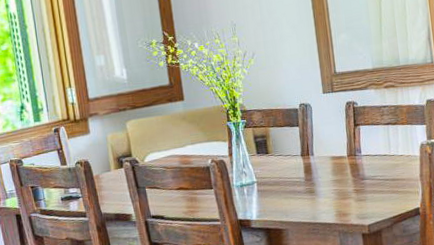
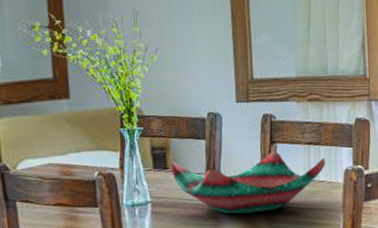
decorative bowl: none [270,132,403,188] -> present [170,151,325,214]

